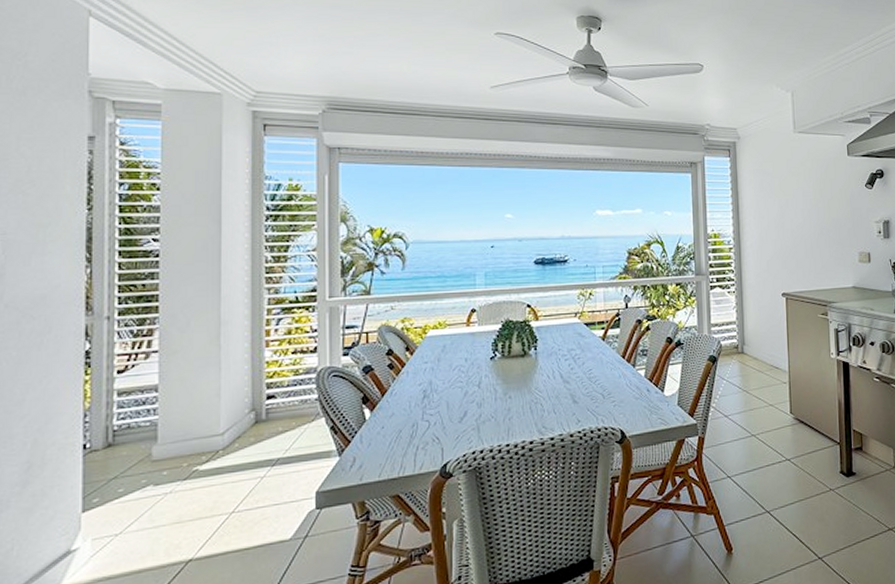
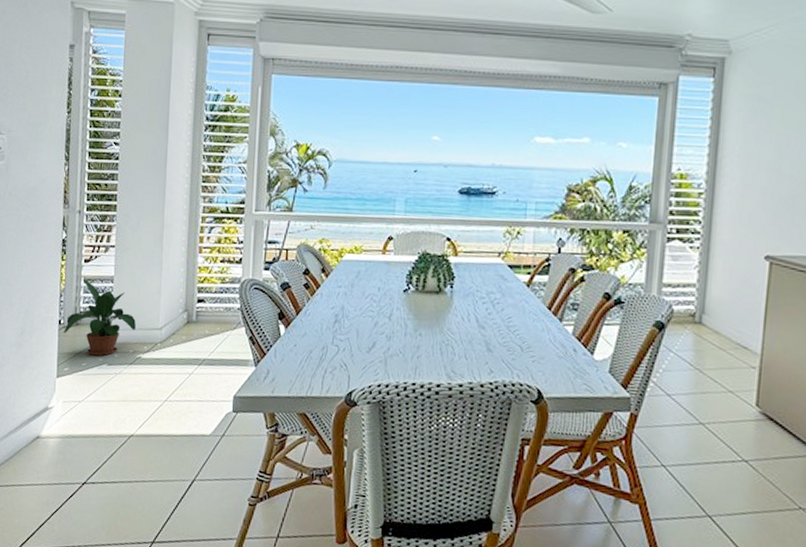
potted plant: none [91,393,190,478] -> present [64,280,136,356]

